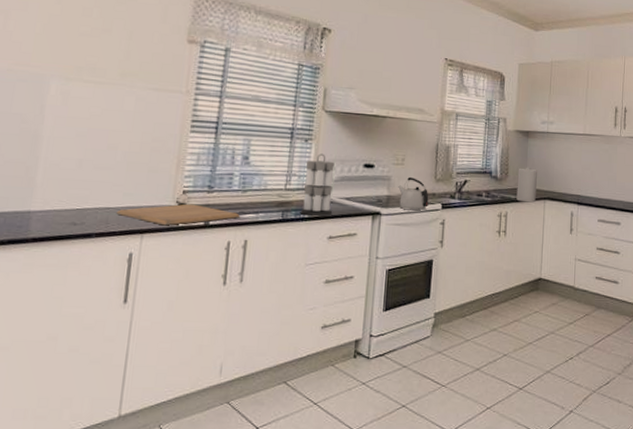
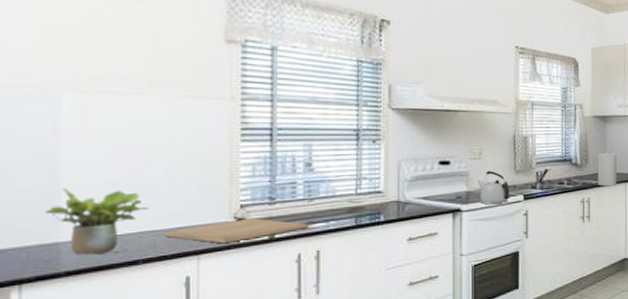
potted plant: none [23,163,107,225] -> present [45,188,150,255]
spice rack: present [300,153,335,217] -> none [375,154,410,220]

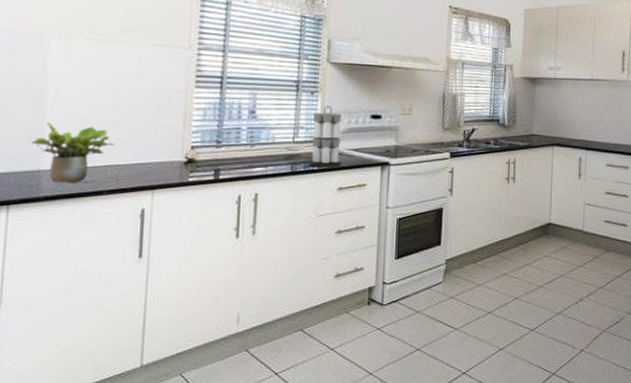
chopping board: present [164,218,310,244] -> none [126,159,251,182]
spice rack: none [375,154,410,220] -> present [309,105,342,169]
kettle: present [477,171,510,205] -> none [406,127,437,160]
paper towel holder: present [597,151,617,187] -> none [524,113,545,149]

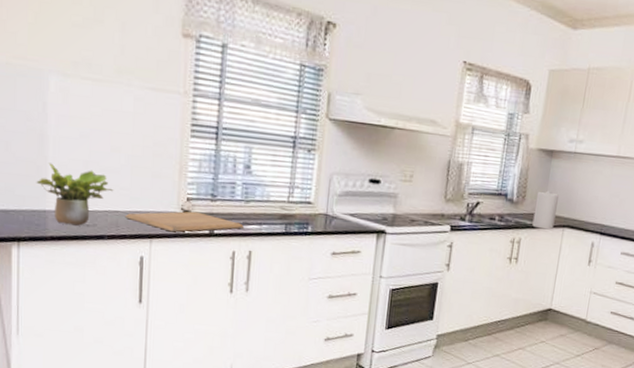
chopping board: none [126,159,251,182] -> present [125,211,245,233]
spice rack: present [309,105,342,169] -> none [303,165,339,233]
paper towel holder: none [524,113,545,149] -> present [532,190,559,230]

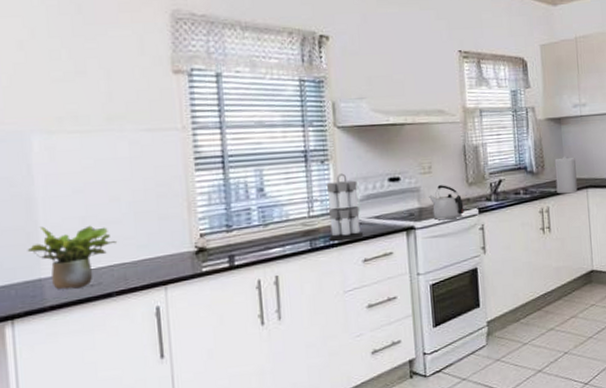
chopping board: present [125,211,245,233] -> none [133,246,267,274]
spice rack: none [303,165,339,233] -> present [326,173,364,242]
kettle: none [405,195,437,231] -> present [429,185,464,221]

